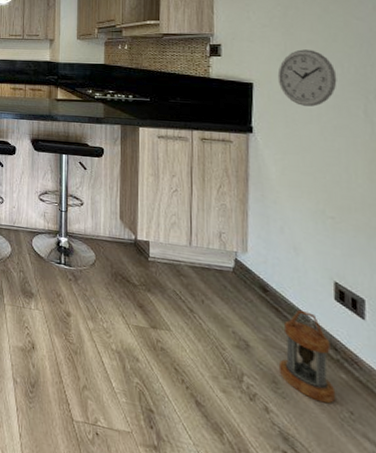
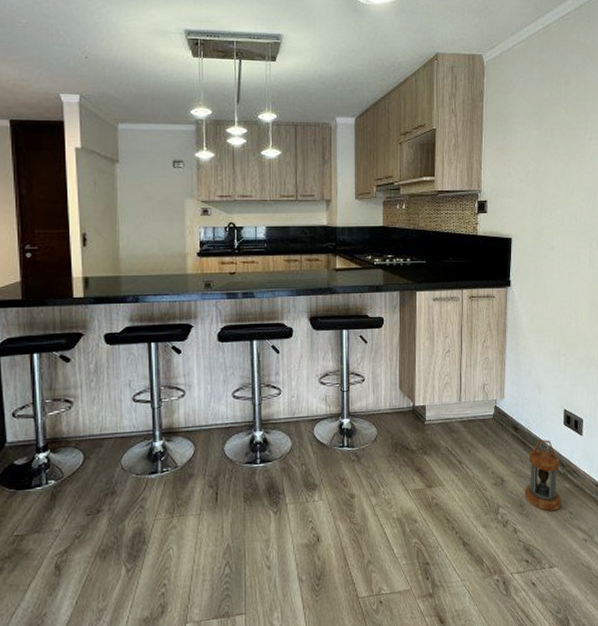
wall clock: present [277,49,337,107] -> none [530,203,572,257]

